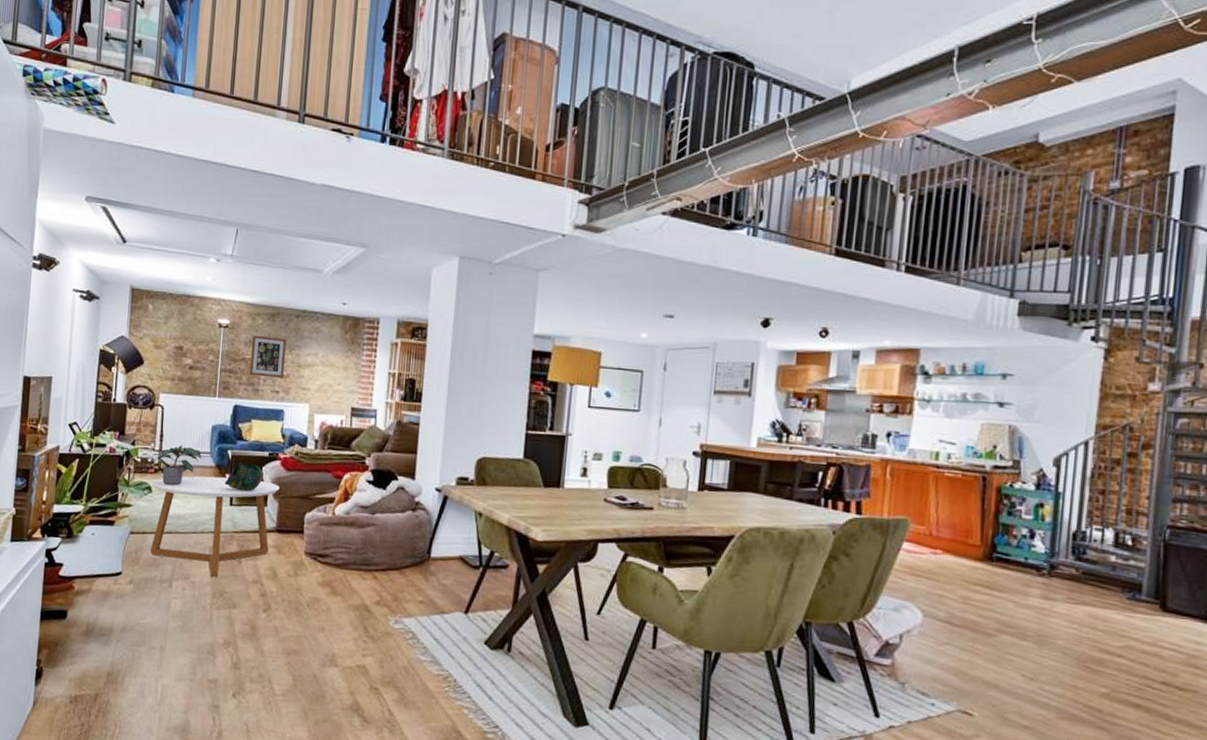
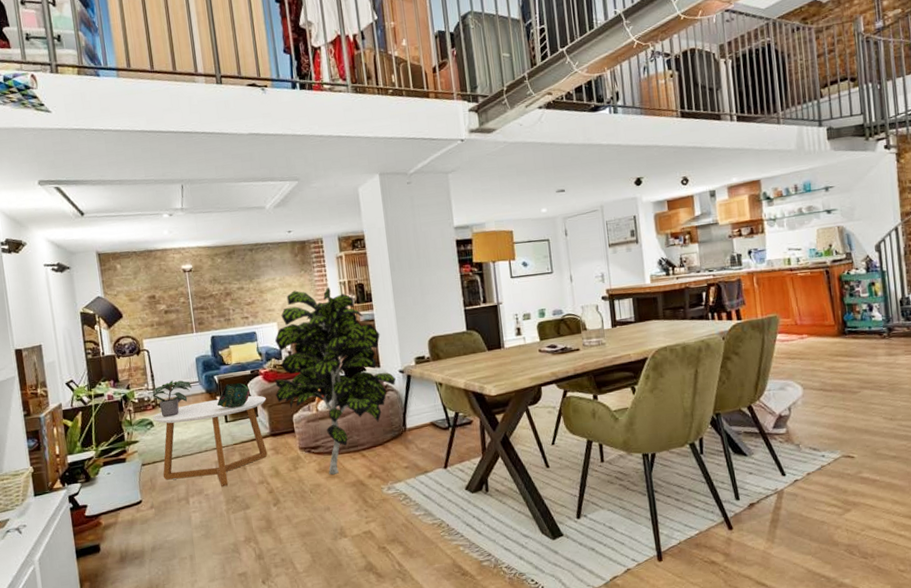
wall art: present [249,335,287,378] -> none [215,271,249,309]
indoor plant: none [291,372,430,592] -> present [275,286,396,475]

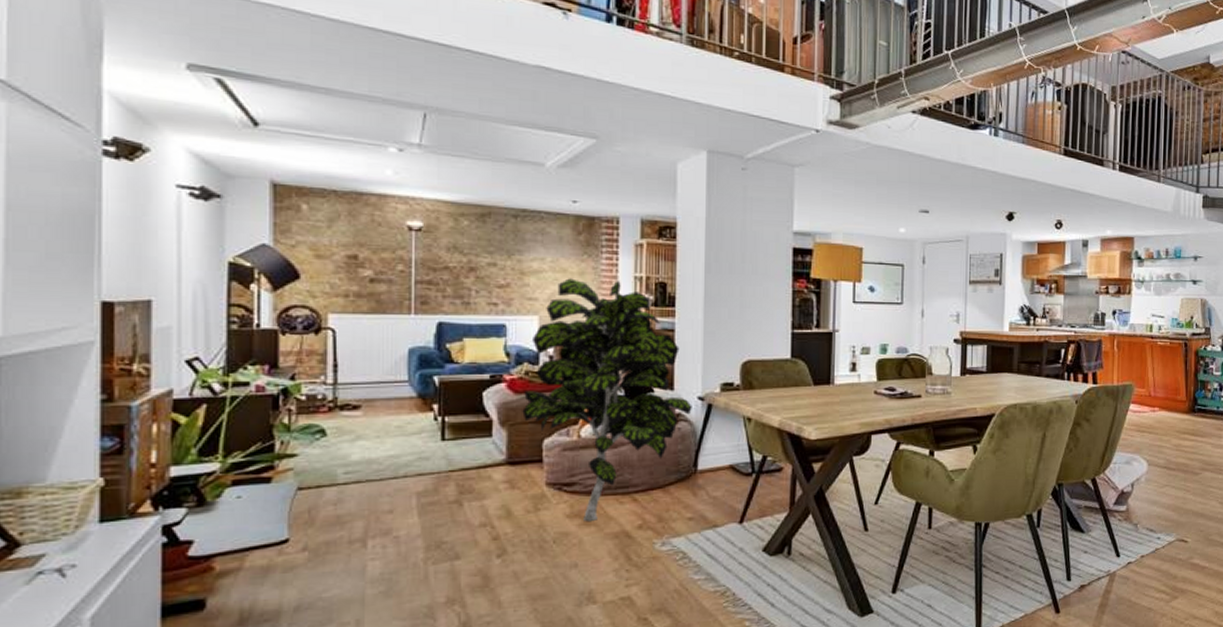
potted plant: present [151,380,192,417] -> none [329,376,396,425]
coffee table: present [153,395,268,488] -> none [327,407,507,528]
decorative bowl: present [217,383,250,409] -> none [432,389,484,422]

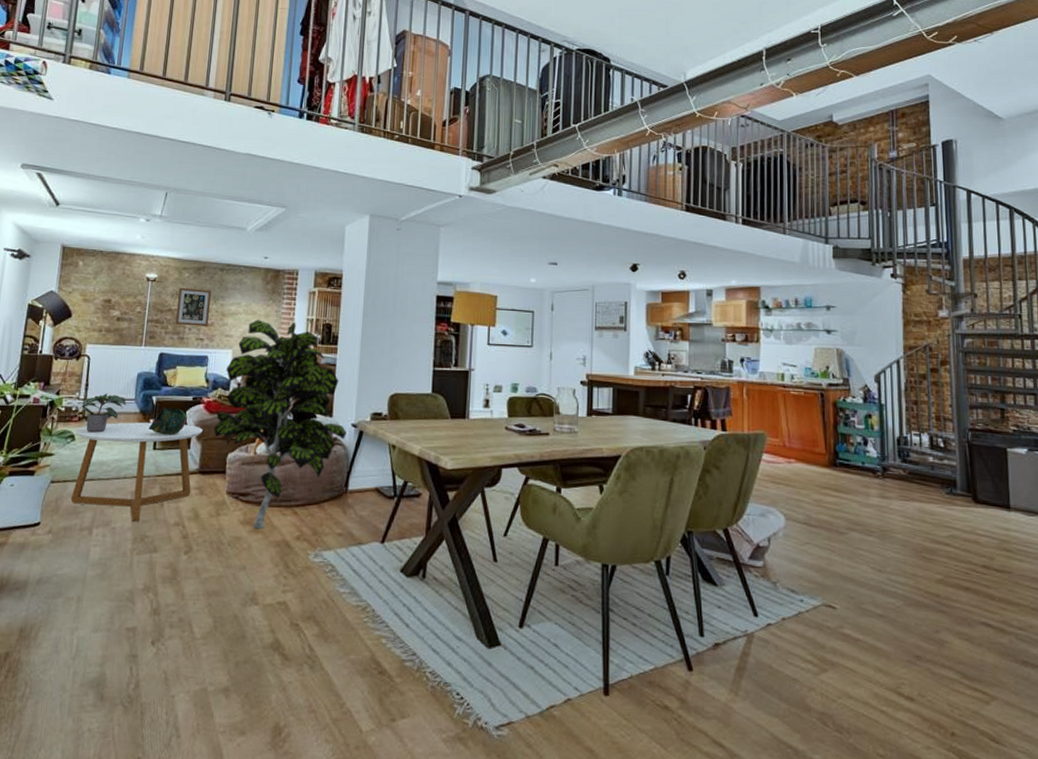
coffee table: none [327,407,507,528] -> present [70,422,203,523]
potted plant: none [329,376,396,425] -> present [80,393,126,433]
decorative bowl: none [432,389,484,422] -> present [148,408,187,435]
wall art: none [455,239,504,288] -> present [175,287,212,327]

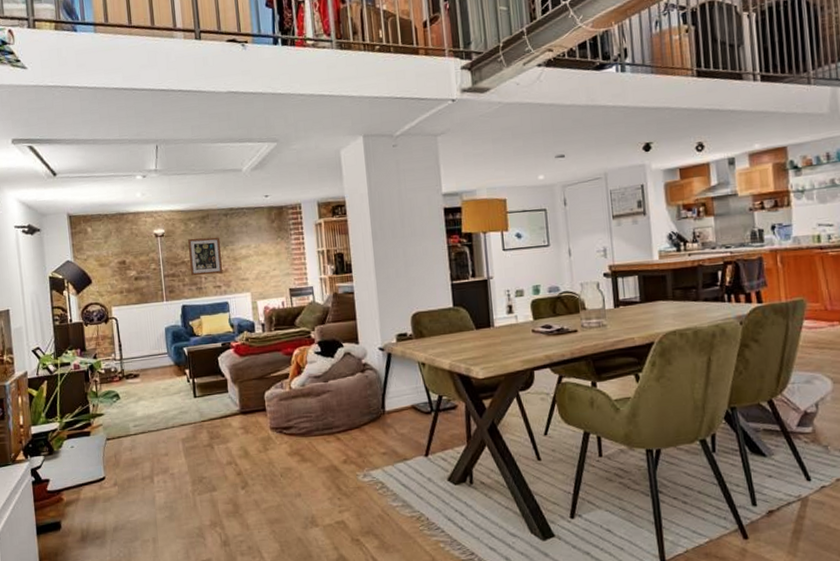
coffee table: present [70,422,203,523] -> none [119,370,237,467]
potted plant: present [80,393,126,433] -> none [118,351,160,390]
decorative bowl: present [148,408,187,435] -> none [185,356,220,383]
indoor plant: present [214,319,347,529] -> none [247,255,375,458]

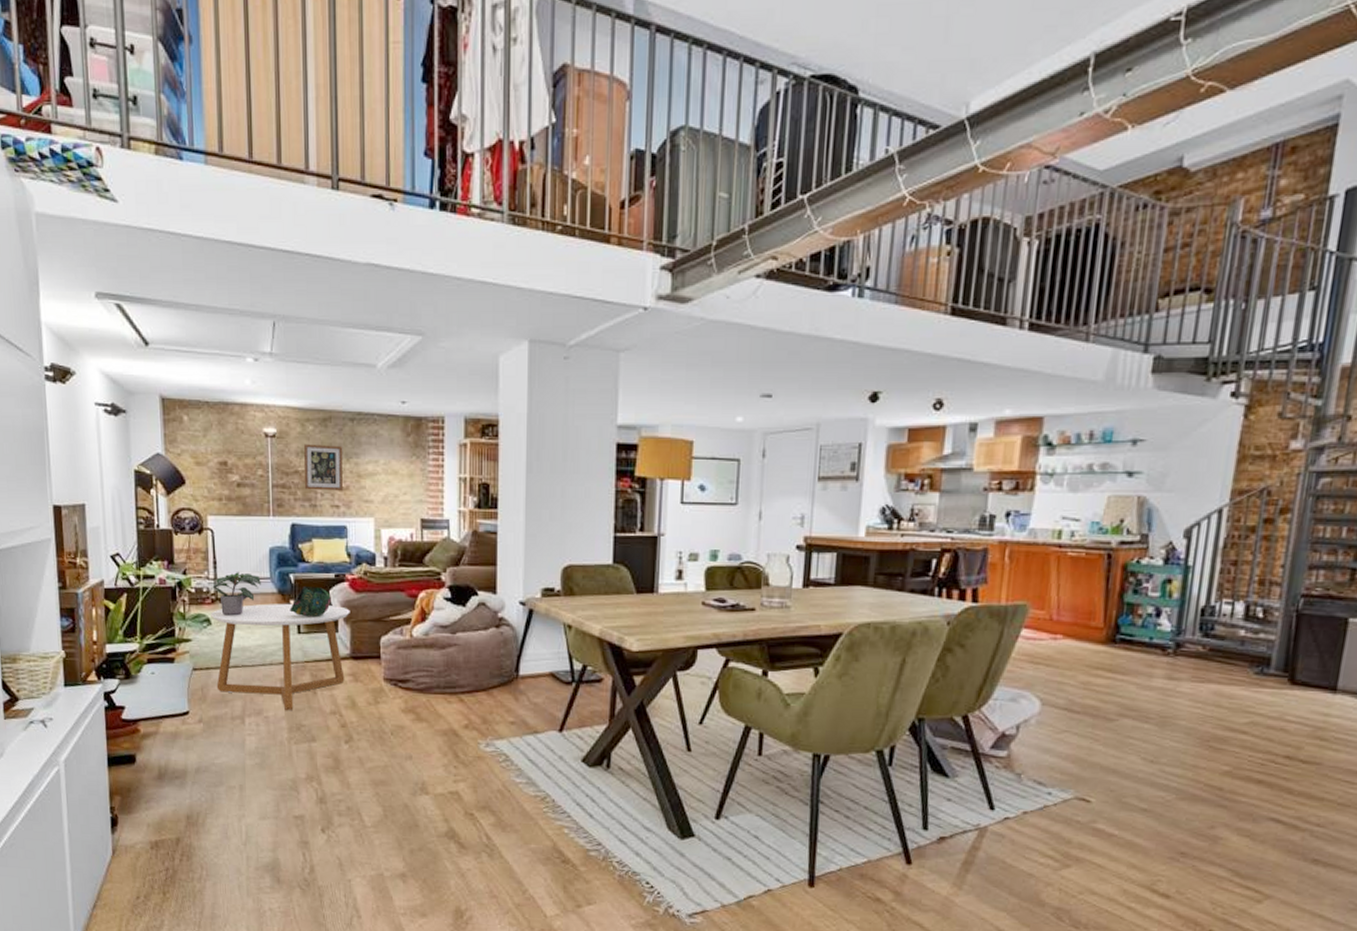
potted plant: none [118,351,160,390] -> present [211,572,261,616]
coffee table: none [119,370,237,467] -> present [211,603,350,711]
decorative bowl: none [185,356,220,383] -> present [290,587,331,618]

